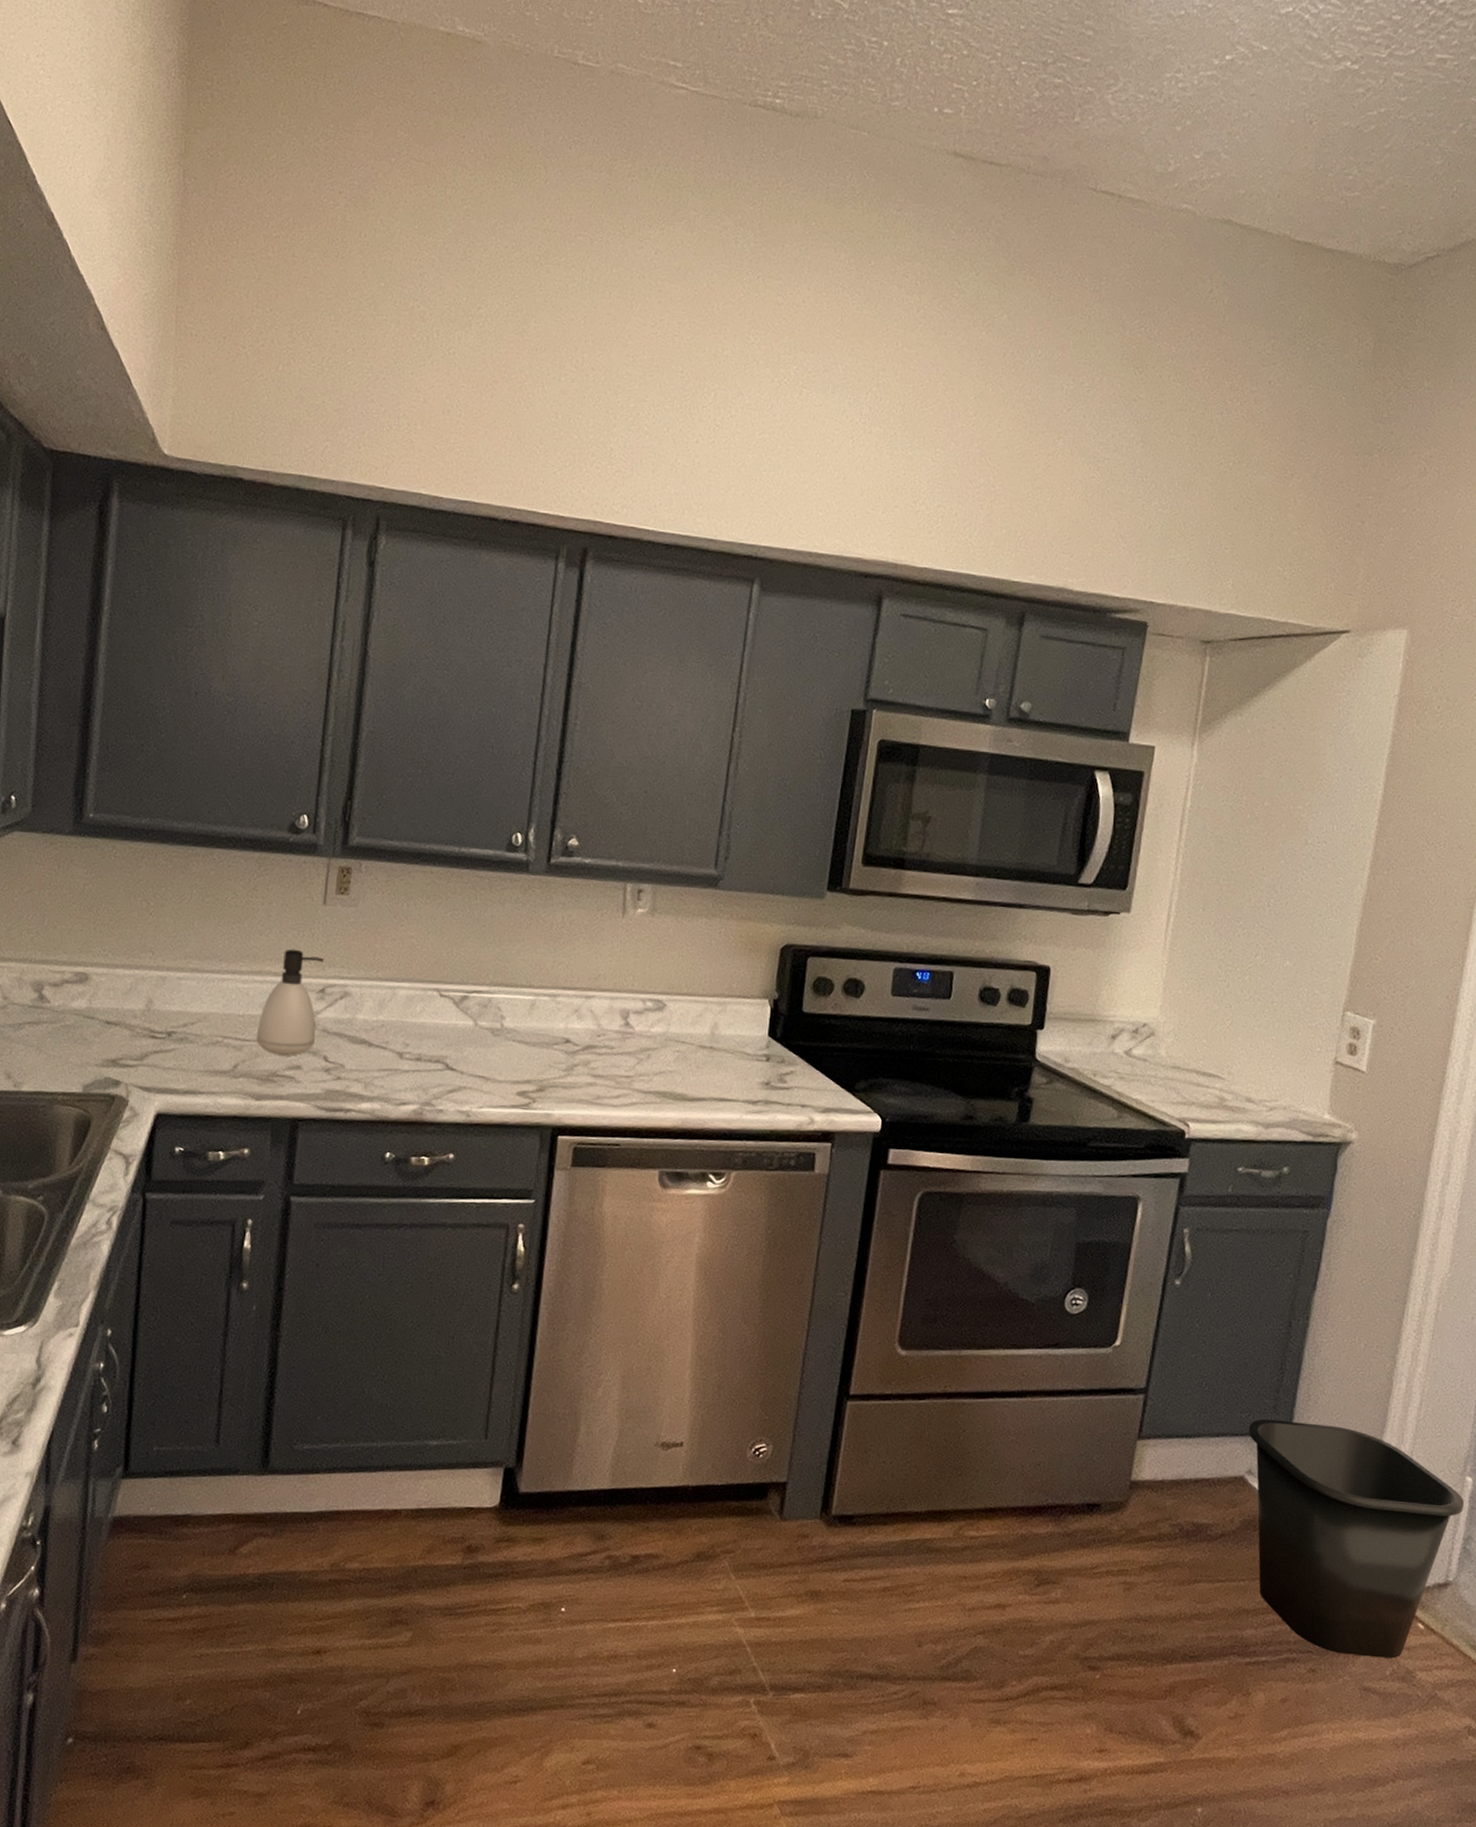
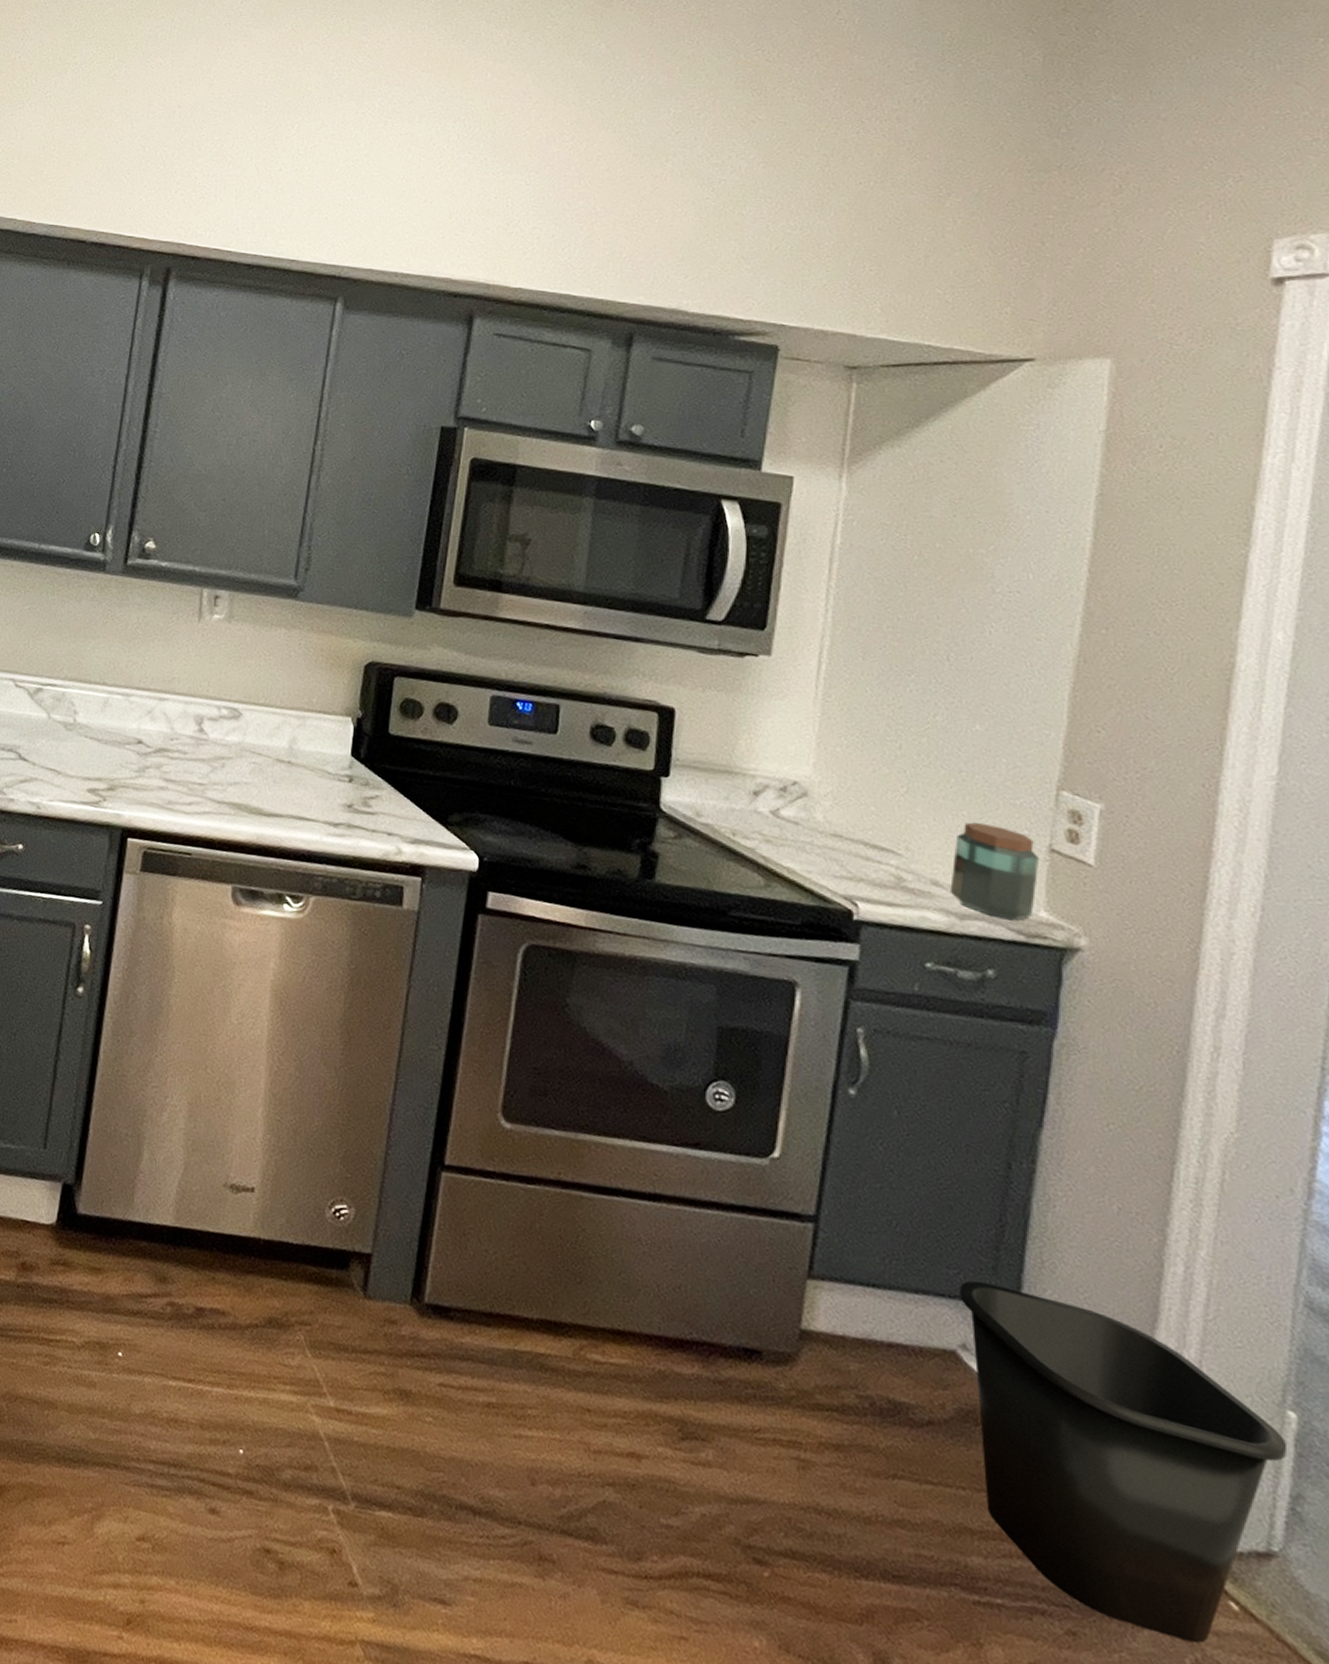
peanut butter: none [1259,1045,1326,1125] -> present [950,822,1038,921]

